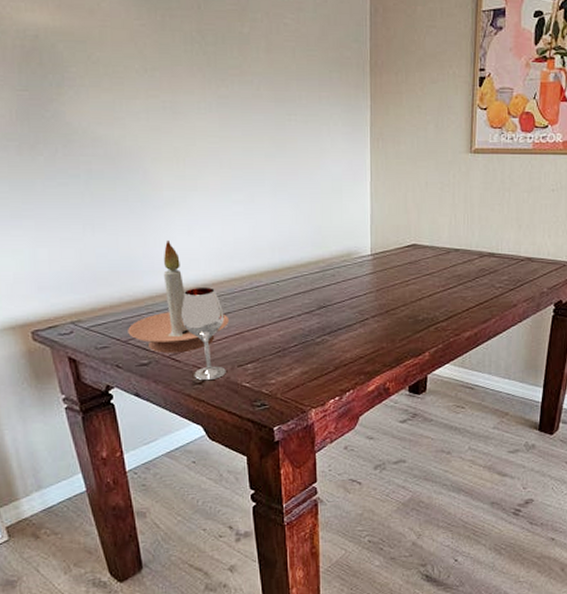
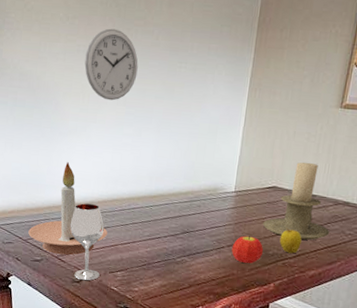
wall clock: none [173,80,240,164] -> present [84,28,138,101]
fruit: none [377,301,413,334] -> present [231,235,264,264]
candle holder: none [407,214,479,299] -> present [262,162,330,240]
apple: none [428,289,451,316] -> present [279,228,302,254]

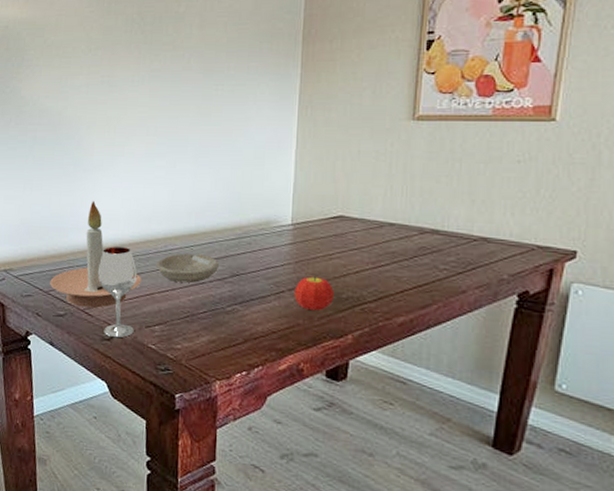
wall clock: present [84,28,138,101] -> none [109,56,169,131]
bowl: none [121,212,173,237] -> present [157,253,219,283]
candle holder: present [262,162,330,240] -> none [330,185,418,279]
apple: present [279,228,302,254] -> none [354,265,383,297]

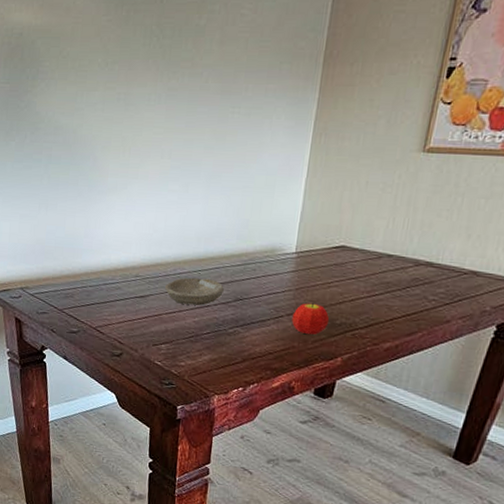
candle holder: present [50,201,141,308] -> none [64,223,150,327]
wineglass: present [97,246,138,338] -> none [109,268,147,355]

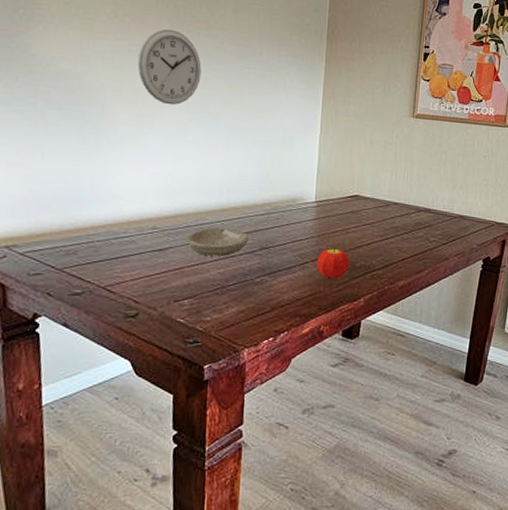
wall clock: none [125,72,185,154] -> present [137,29,202,105]

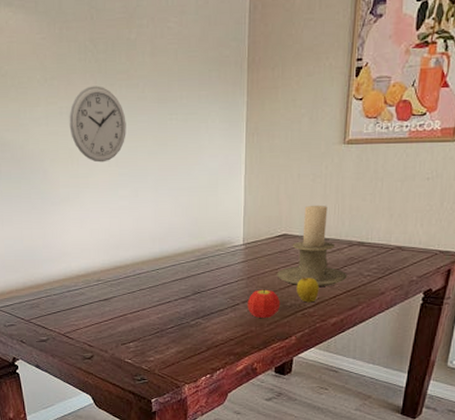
bowl: present [186,228,249,256] -> none [127,276,182,302]
candle holder: none [347,170,415,249] -> present [276,205,347,286]
apple: none [366,238,388,265] -> present [296,276,319,303]

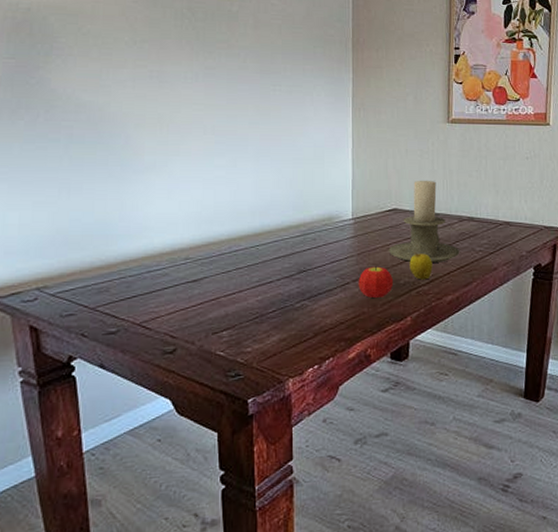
wall clock: present [69,86,126,163] -> none [160,52,225,130]

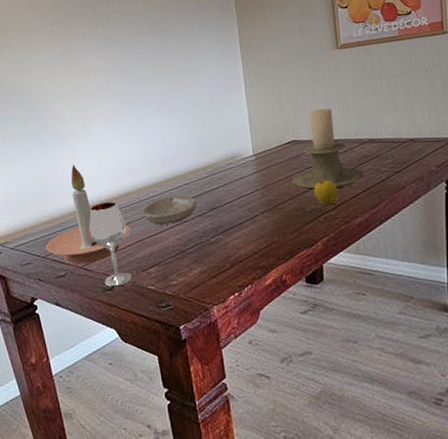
candle holder: none [97,204,205,321] -> present [46,165,131,265]
wineglass: none [154,252,201,350] -> present [89,202,132,287]
bowl: none [221,253,285,283] -> present [142,195,197,225]
fruit: present [358,265,394,299] -> none [266,196,301,228]

